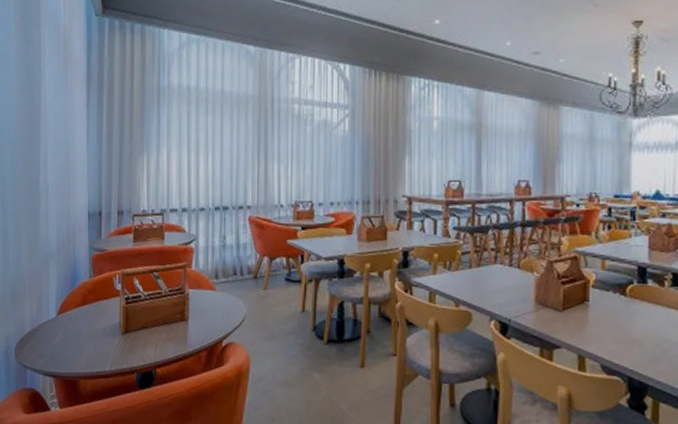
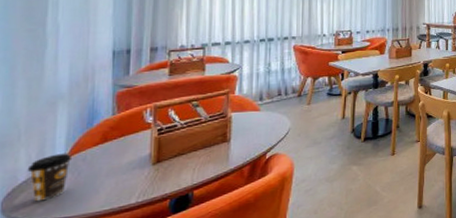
coffee cup: none [30,310,62,354] -> present [27,153,73,202]

